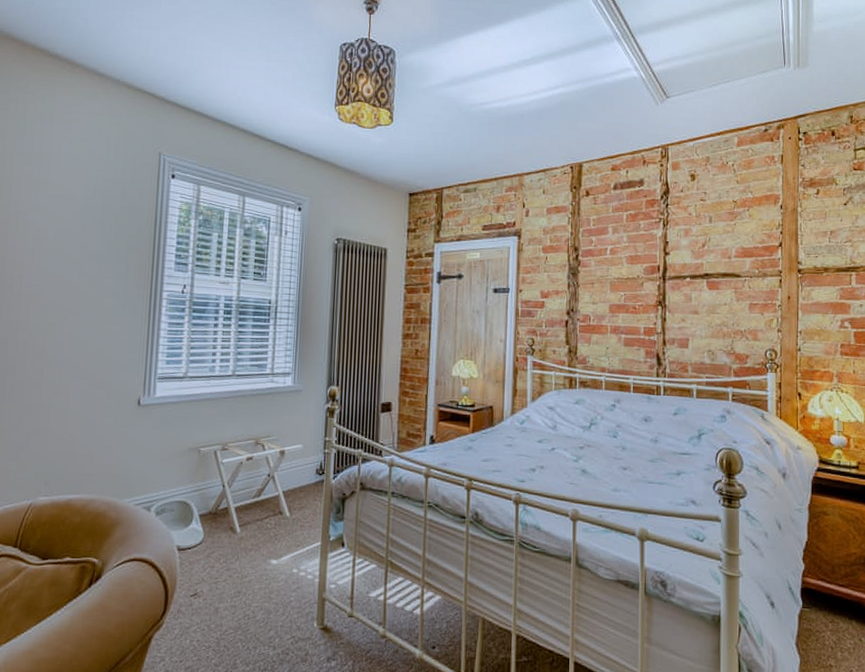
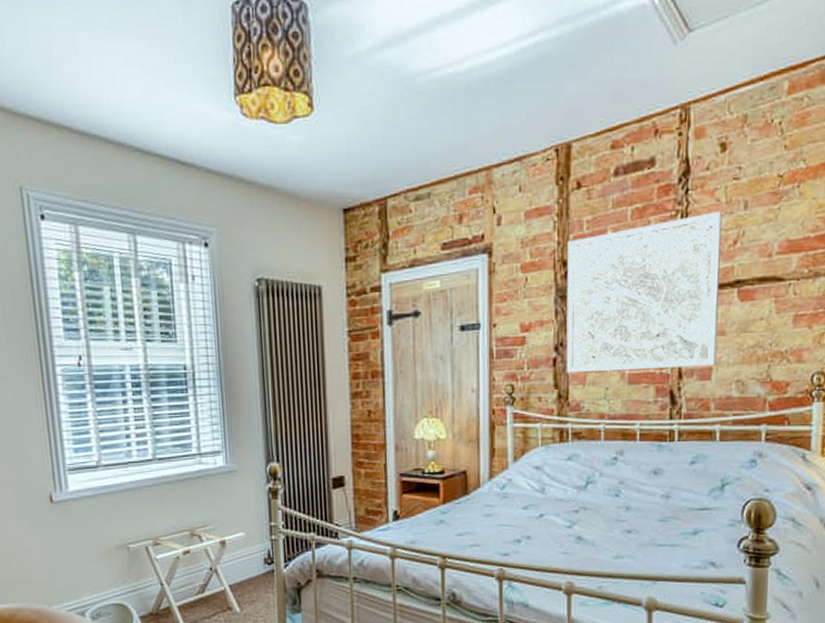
wall art: none [575,222,693,337] -> present [566,211,722,373]

